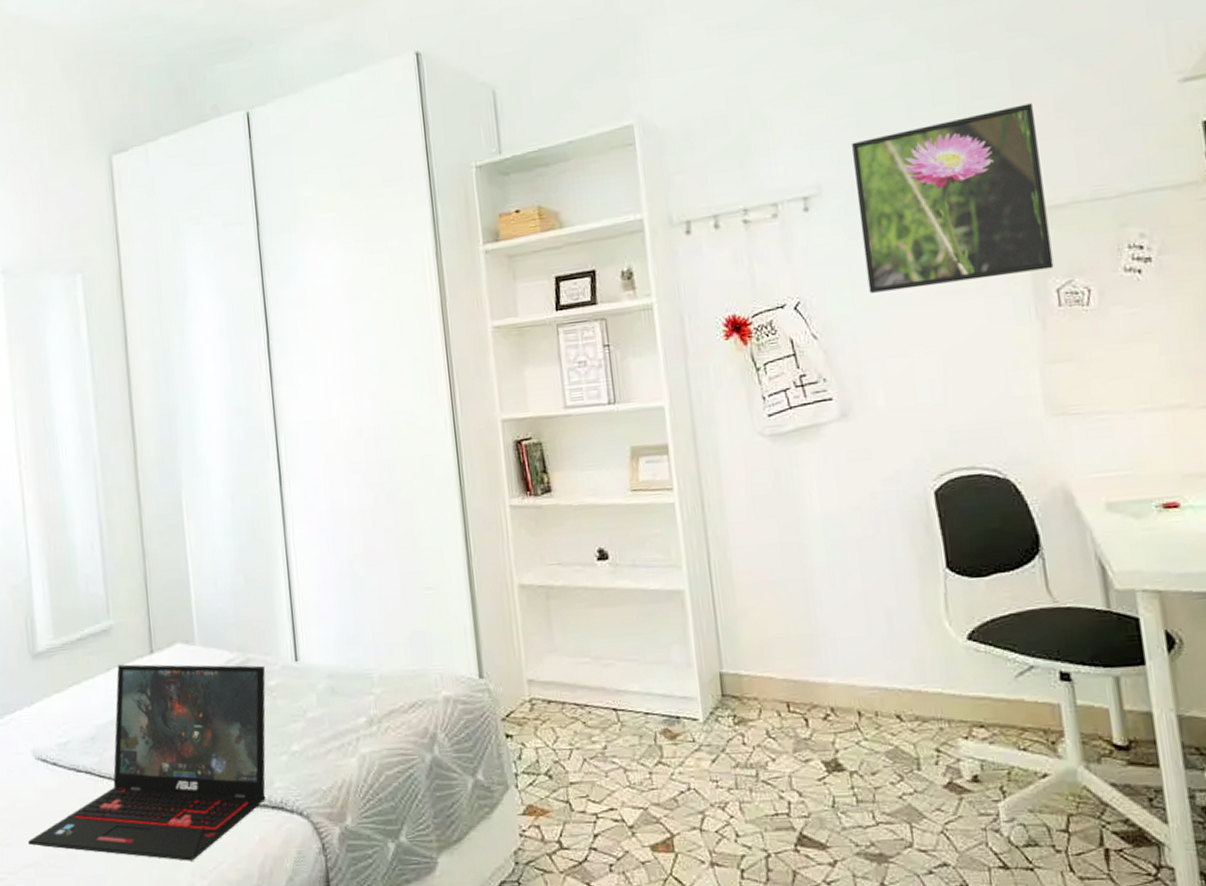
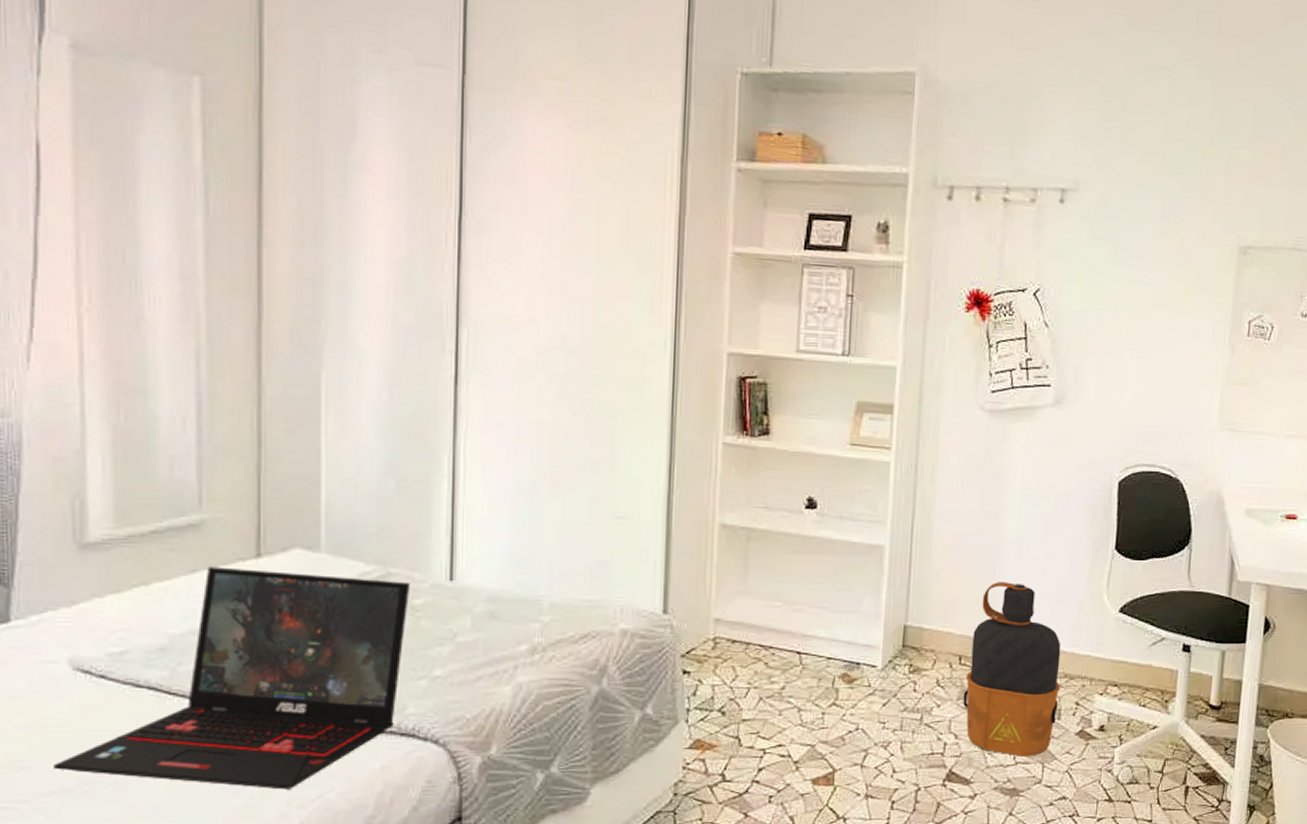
water bottle: none [797,616,915,816] -> present [962,582,1061,757]
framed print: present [852,103,1054,293] -> none [1101,146,1266,302]

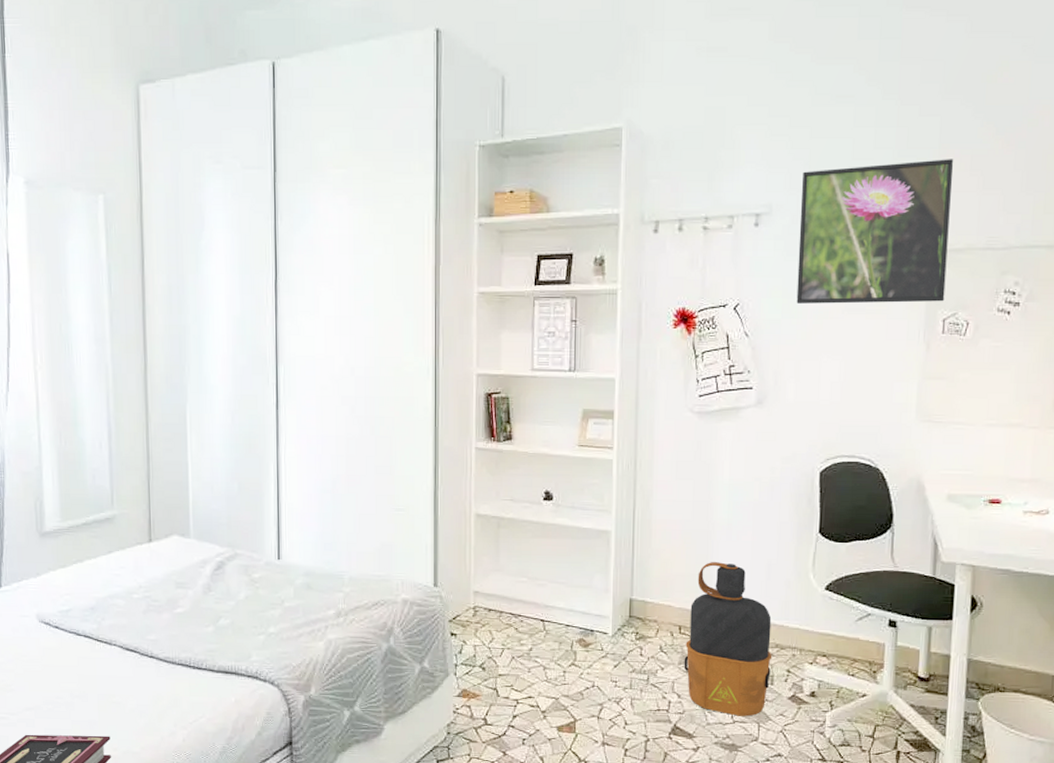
laptop: present [54,567,411,790] -> none [30,549,251,714]
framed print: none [1101,146,1266,302] -> present [796,159,954,304]

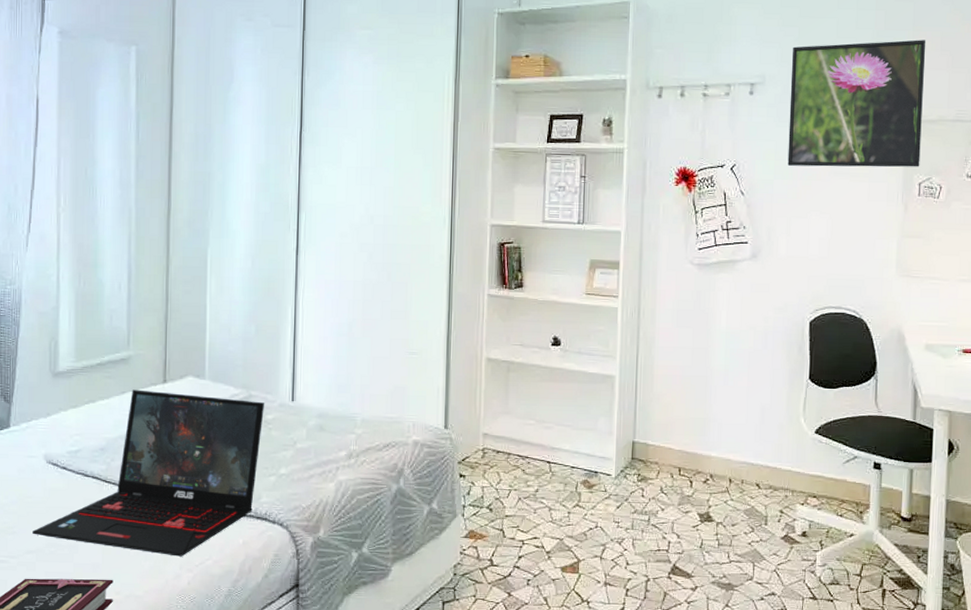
laptop: none [30,549,251,714] -> present [33,389,265,557]
water bottle: present [684,562,773,717] -> none [683,406,766,556]

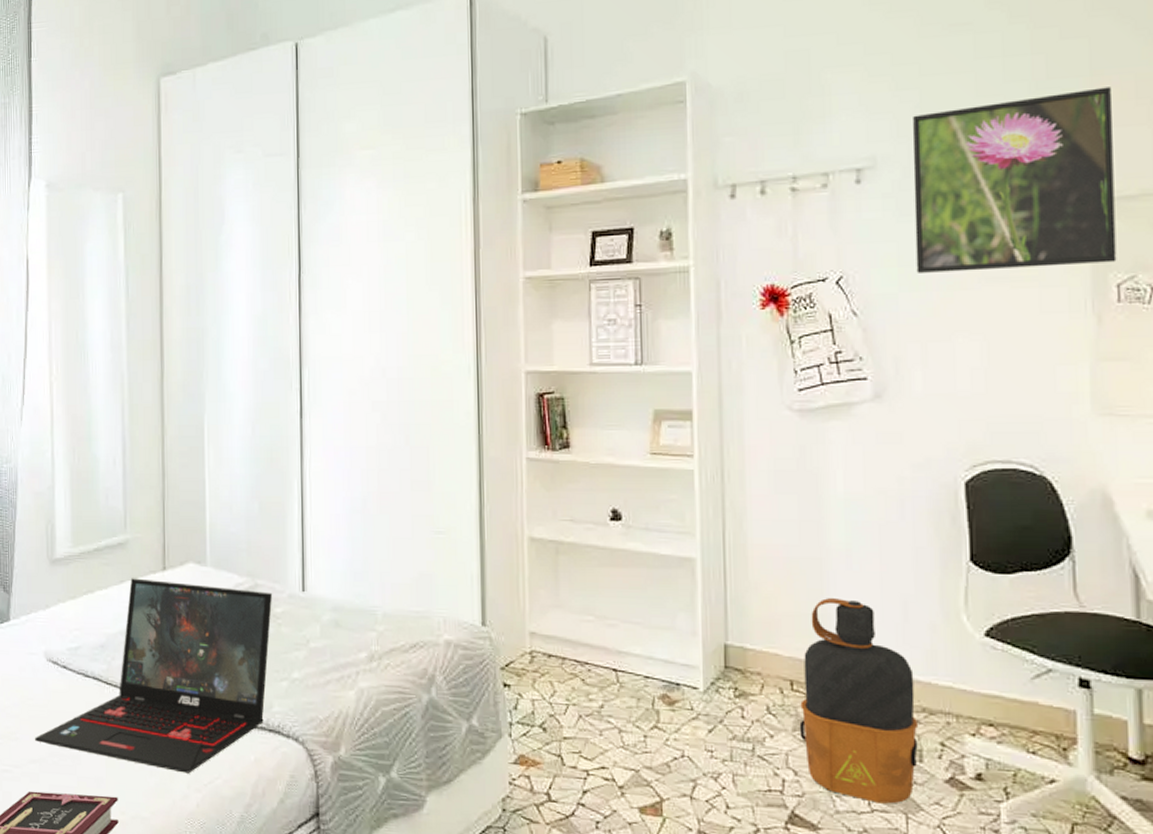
water bottle: none [683,406,766,556] -> present [799,598,919,804]

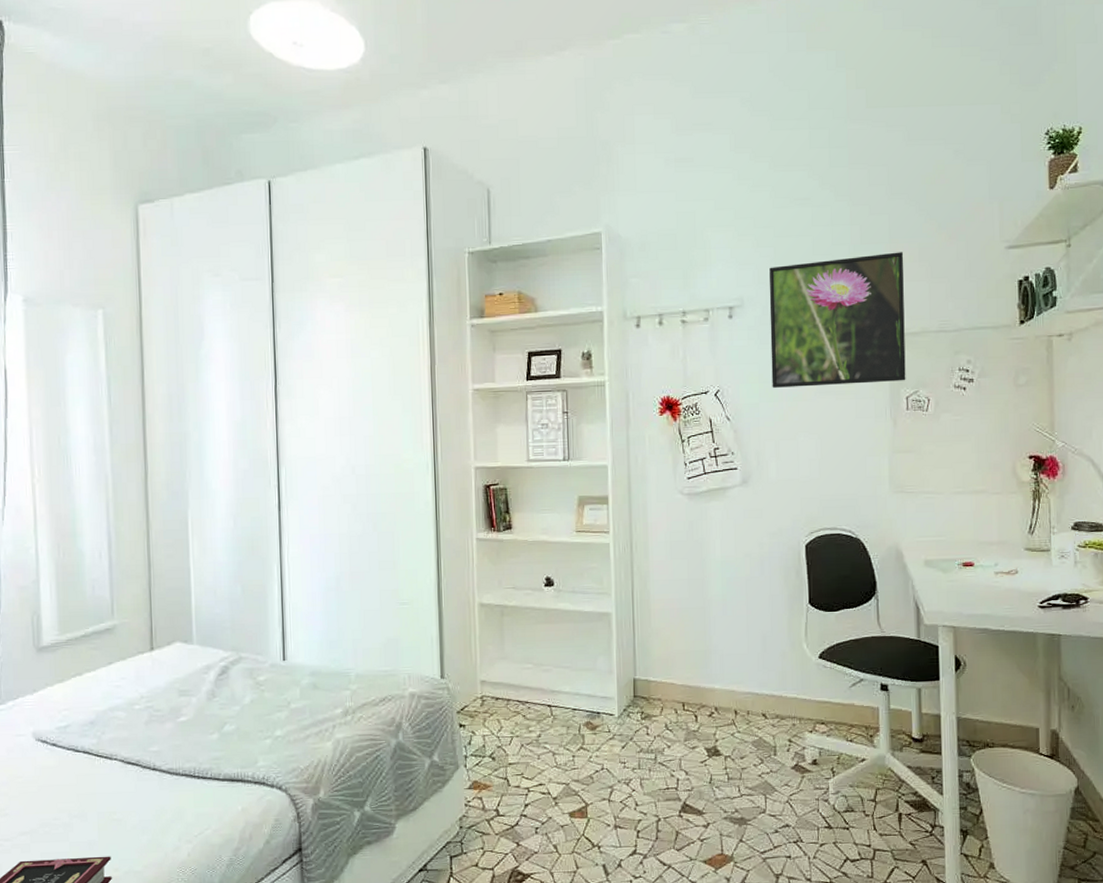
laptop: present [35,578,273,774] -> none [25,659,256,828]
water bottle: present [799,598,919,804] -> none [689,637,774,789]

